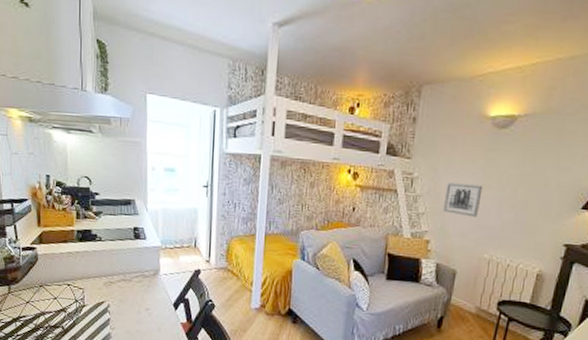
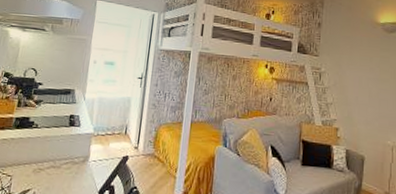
wall art: present [442,183,483,218] -> none [348,77,380,107]

